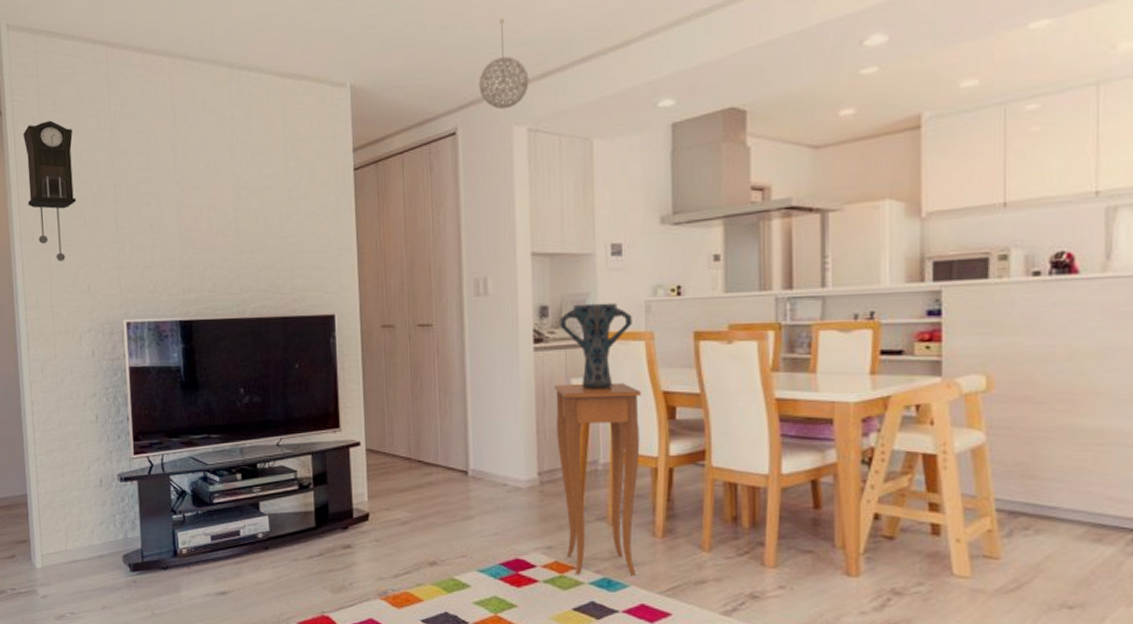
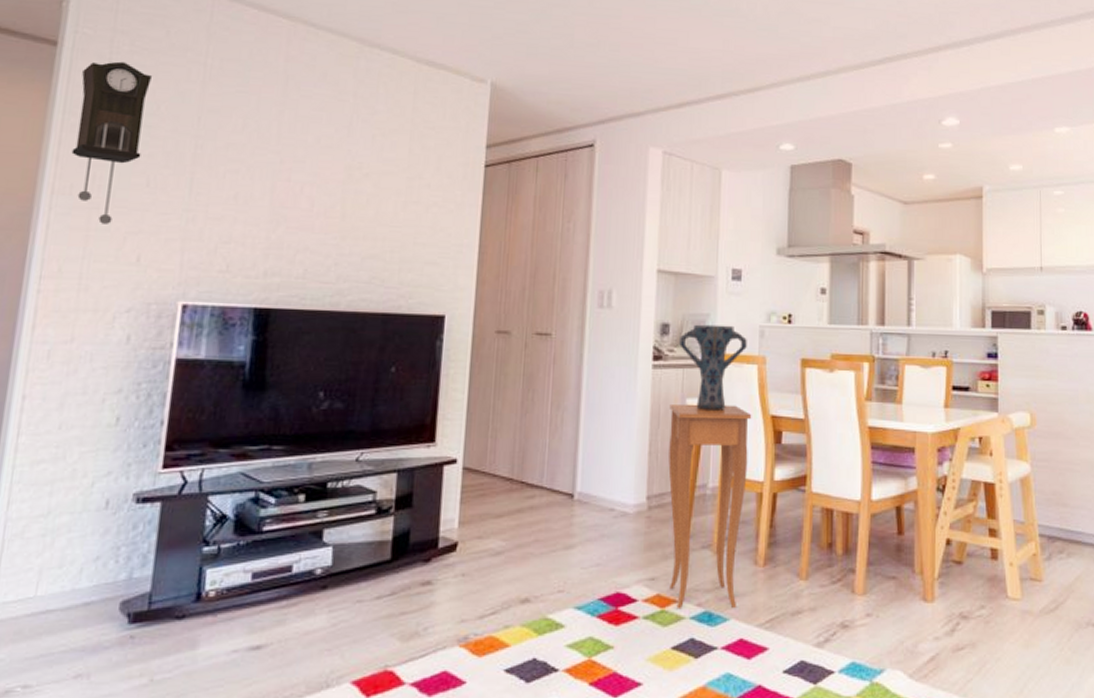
pendant light: present [479,19,529,110] -> none [620,48,668,130]

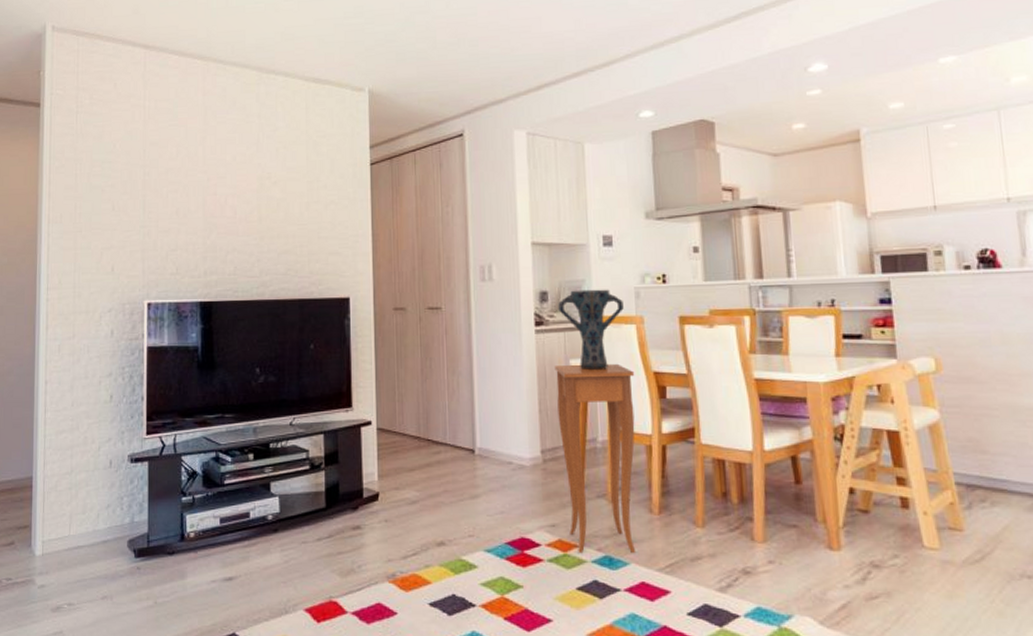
pendulum clock: present [71,61,153,224] -> none [58,112,108,243]

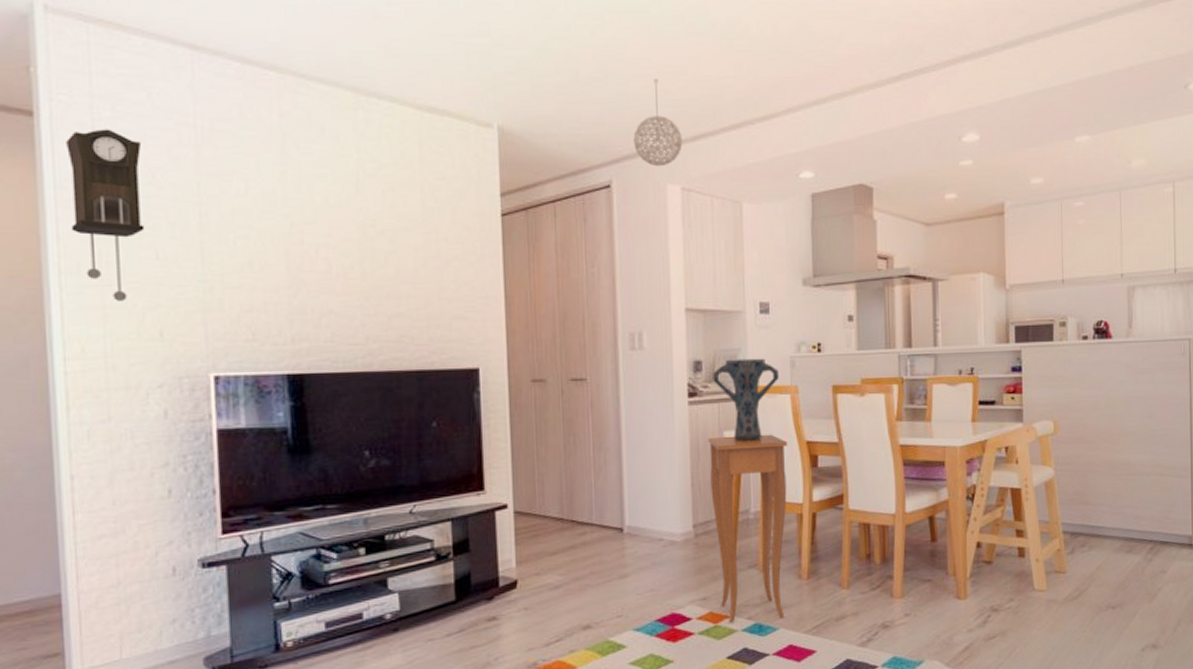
pendulum clock: none [58,112,108,243] -> present [66,129,145,301]
pendant light: none [483,39,528,115] -> present [633,79,683,167]

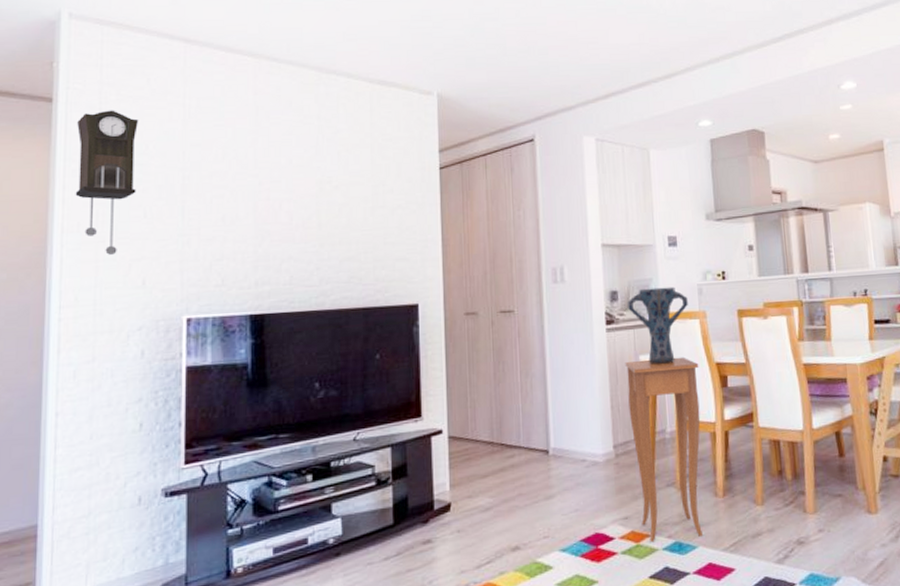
pendant light: present [633,79,683,167] -> none [553,48,596,122]

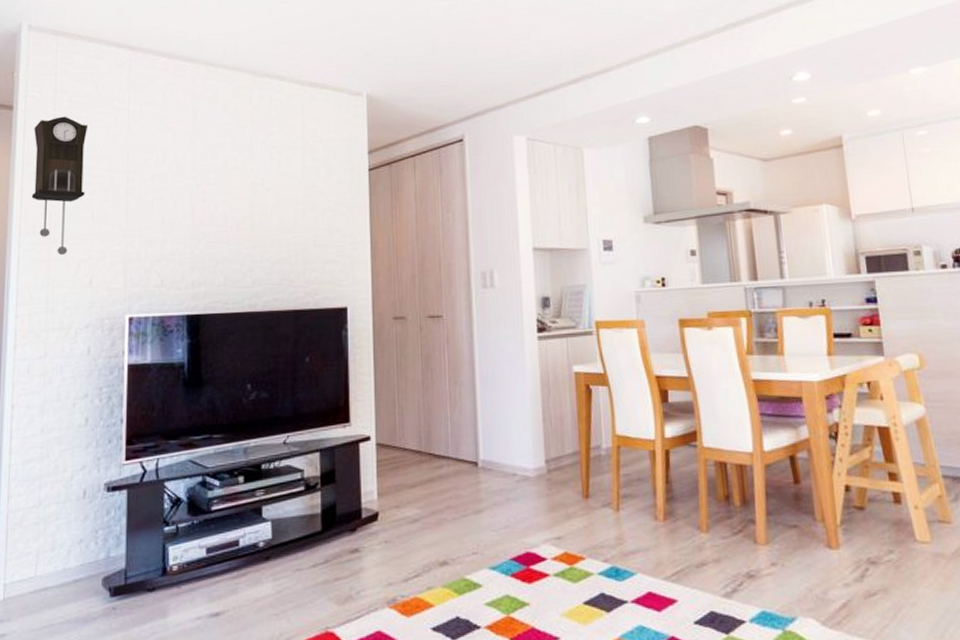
side table: present [625,357,704,543] -> none [557,368,643,566]
vase: present [628,286,688,365] -> none [560,293,625,377]

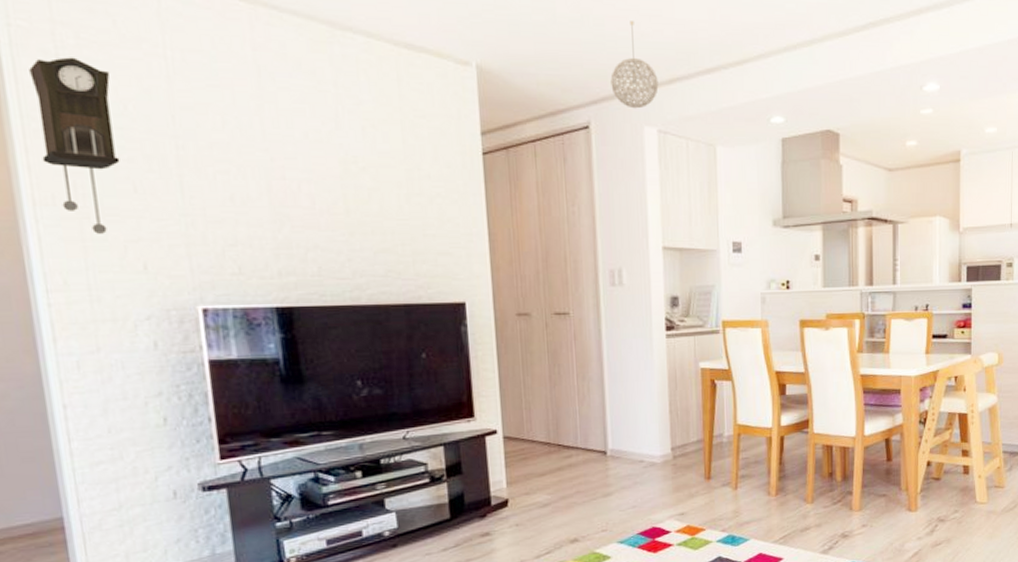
pendant light: none [483,45,527,121] -> present [610,21,659,109]

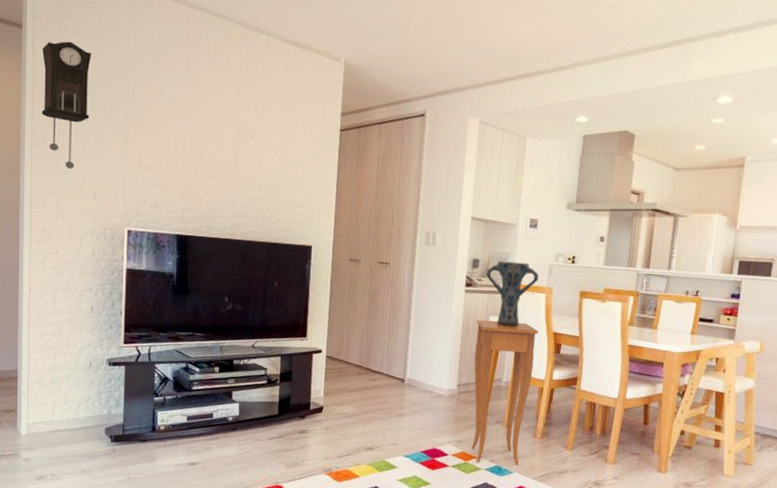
pendant light: present [610,21,659,109] -> none [446,31,486,103]
side table: none [684,364,759,536] -> present [471,320,539,465]
vase: none [689,294,750,372] -> present [486,261,539,327]

